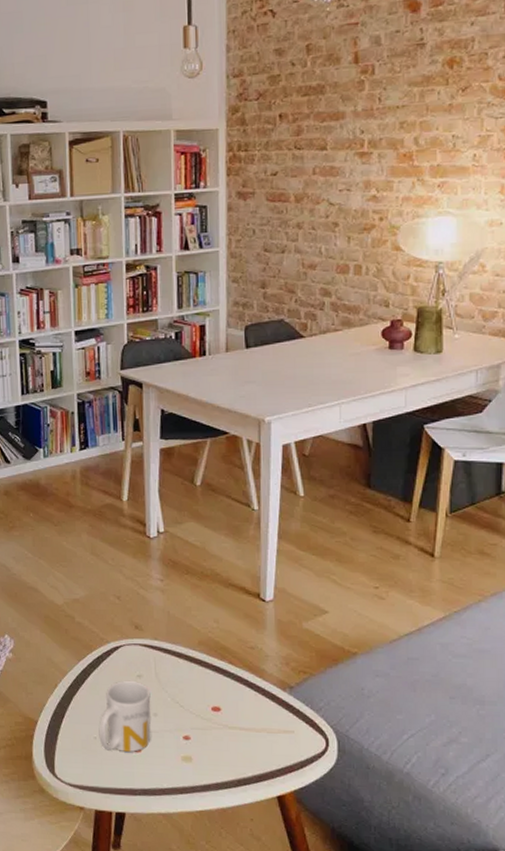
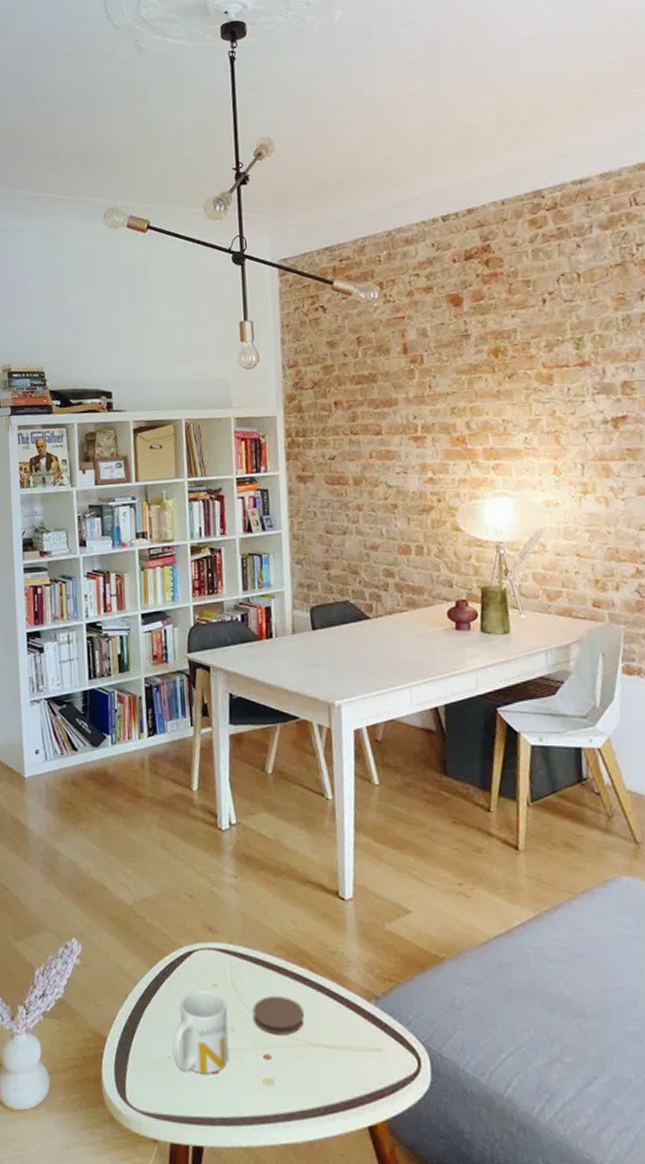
coaster: none [175,685,222,720] -> present [253,995,304,1036]

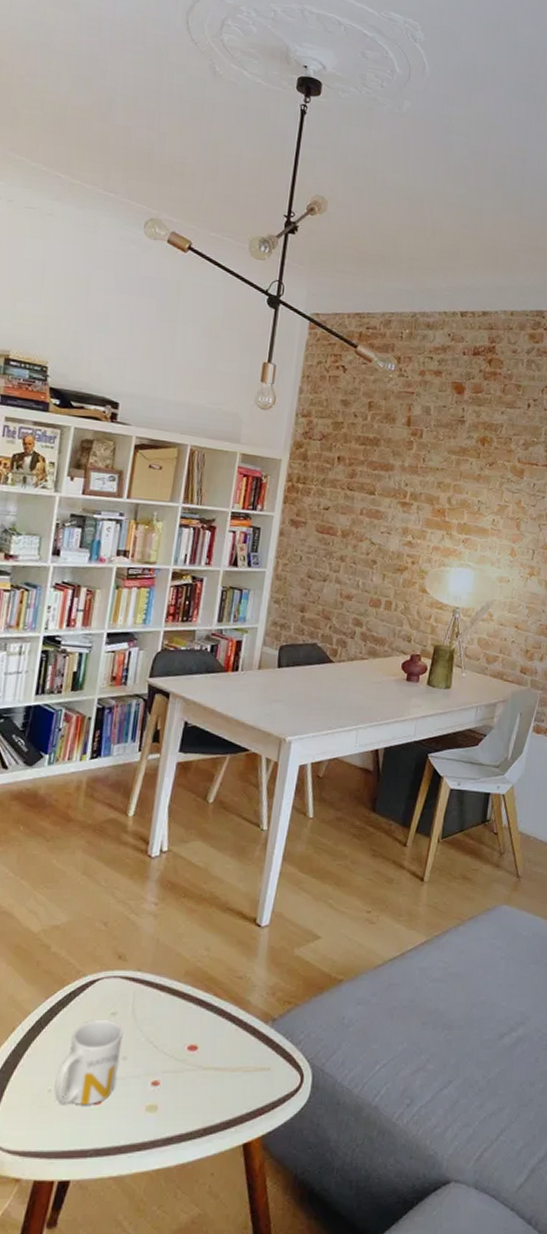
coaster: present [253,995,304,1036] -> none [148,1022,201,1061]

